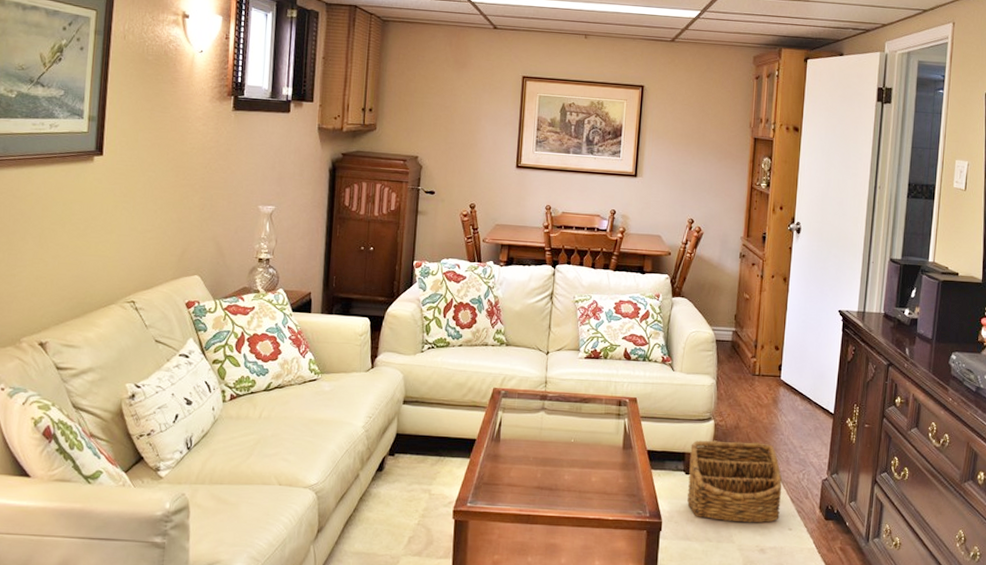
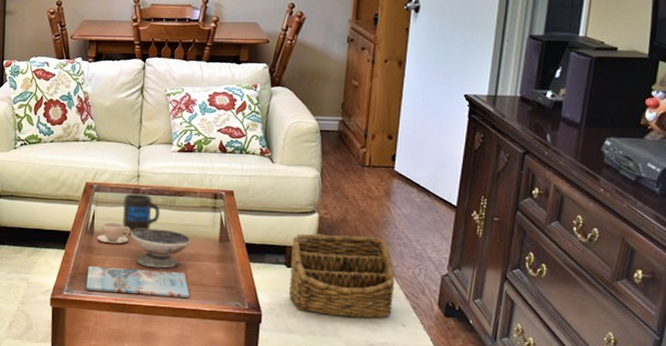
magazine: none [490,475,593,507] -> present [86,265,189,298]
teacup: none [502,429,537,452] -> present [96,222,131,244]
mug: none [529,400,567,440] -> present [122,193,160,232]
bowl: none [537,436,595,477] -> present [130,228,191,269]

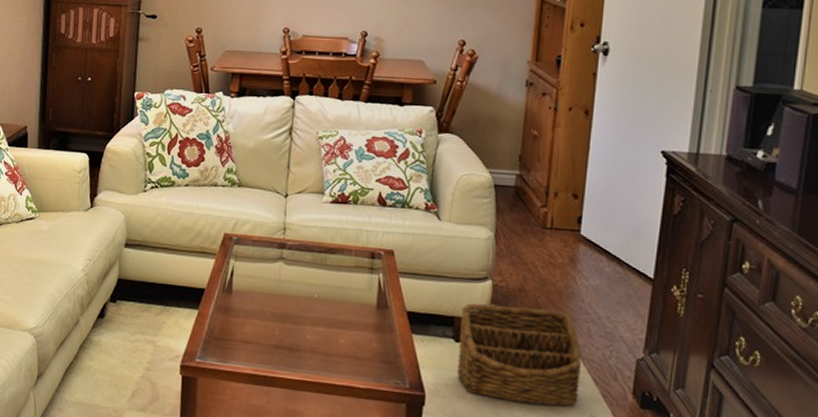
magazine: present [86,265,189,298] -> none [222,329,341,372]
teacup: present [96,222,131,244] -> none [235,280,275,306]
mug: present [122,193,160,232] -> none [265,248,309,293]
bowl: present [130,228,191,269] -> none [274,289,344,337]

